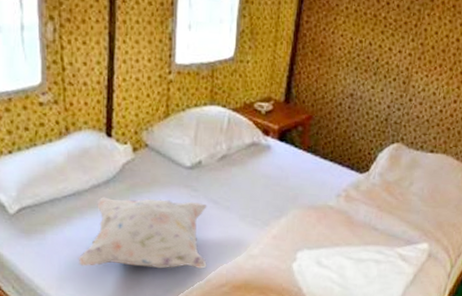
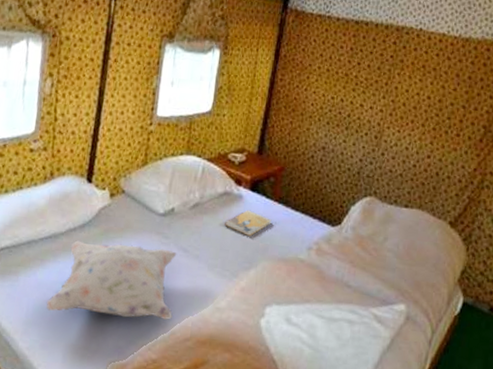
book: none [254,160,301,187] -> present [225,209,272,237]

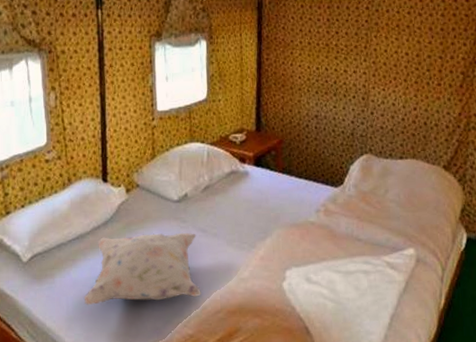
book: present [225,209,272,237] -> none [236,184,279,209]

